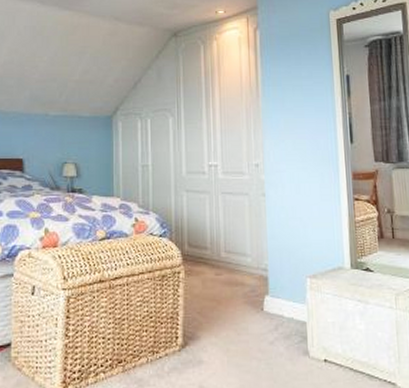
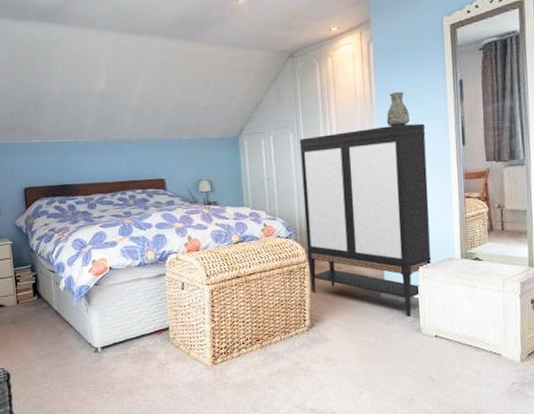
storage cabinet: none [179,116,320,336] -> present [299,123,432,317]
decorative vase: none [272,81,296,118] -> present [386,91,410,127]

